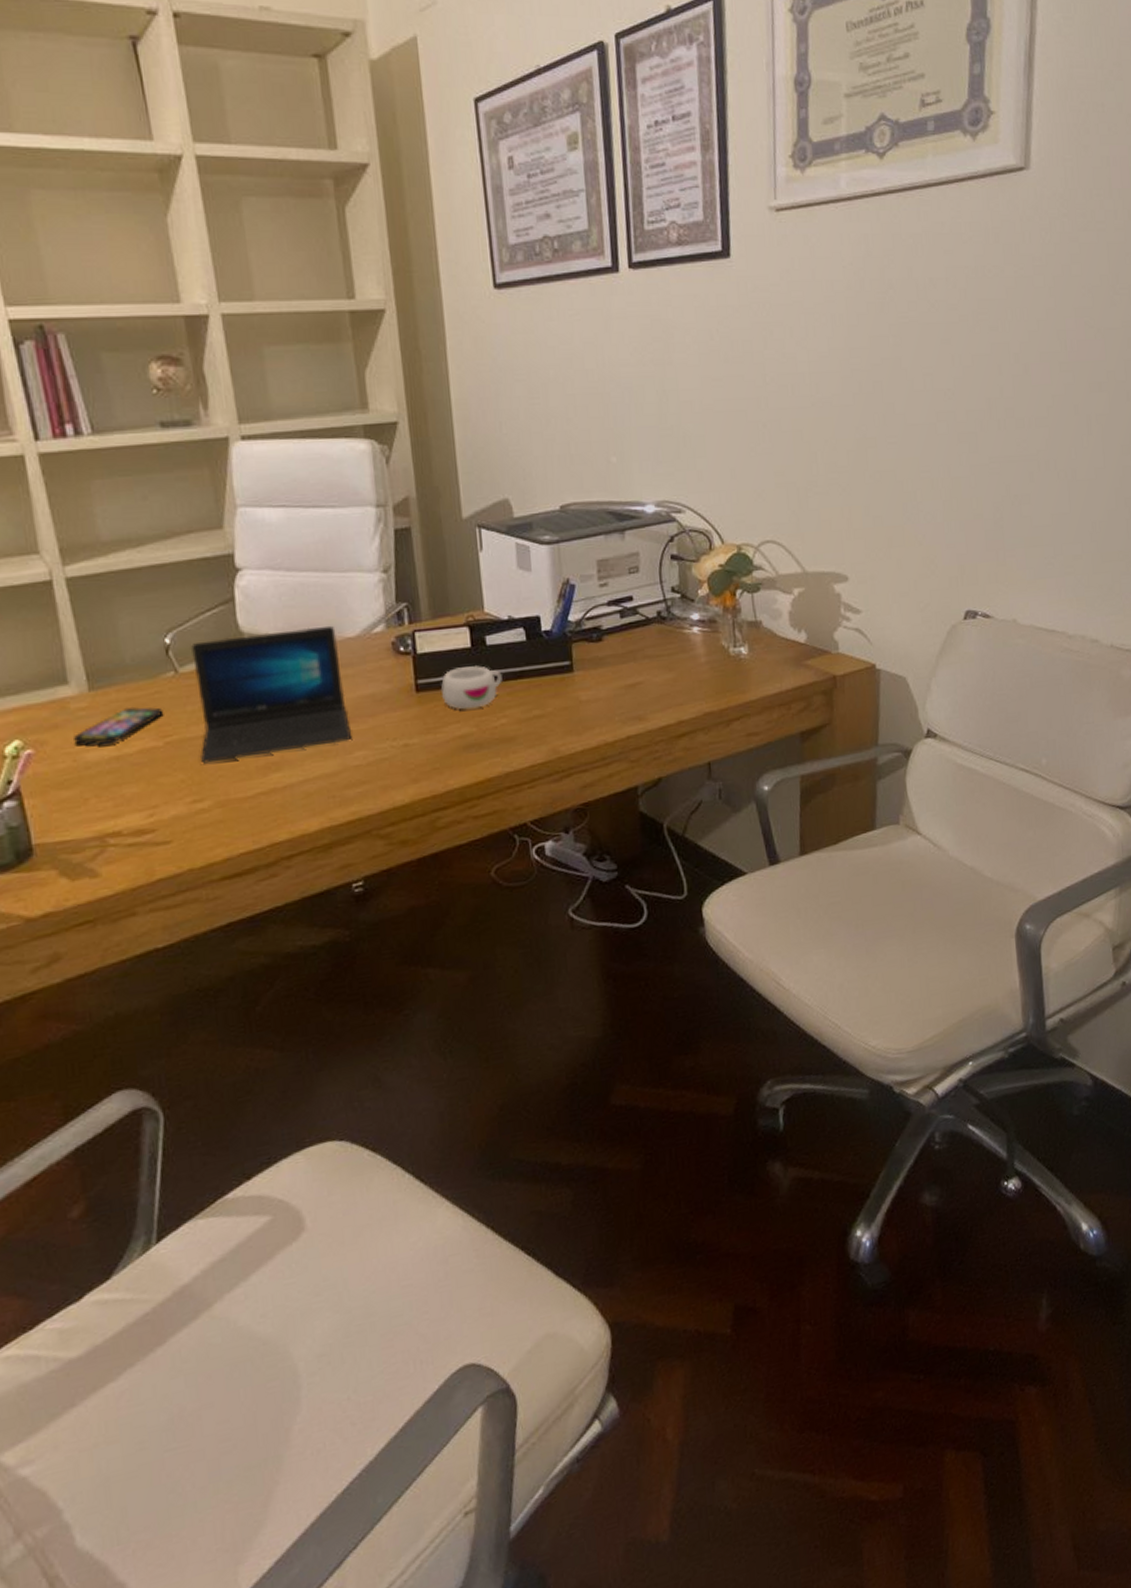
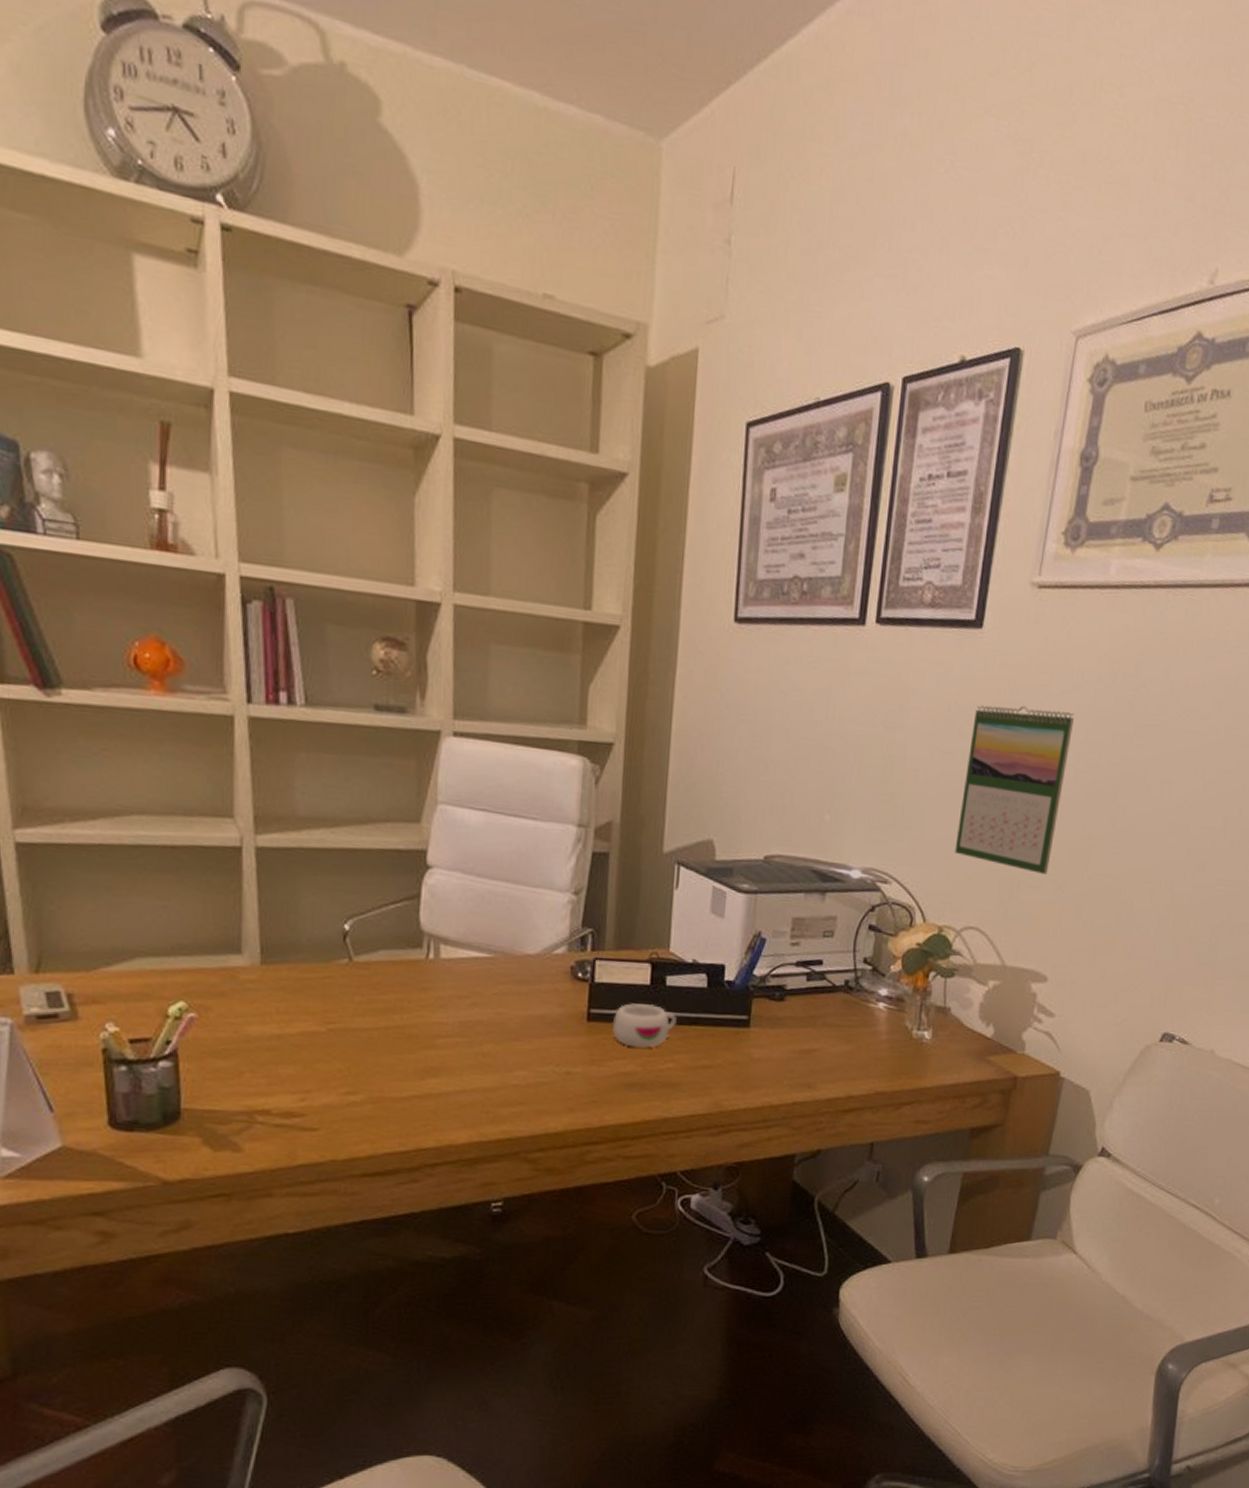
smartphone: present [72,706,164,745] -> none [237,987,332,1022]
laptop: present [191,625,353,764] -> none [360,933,517,1060]
calendar: none [737,323,832,480] -> present [954,705,1075,874]

